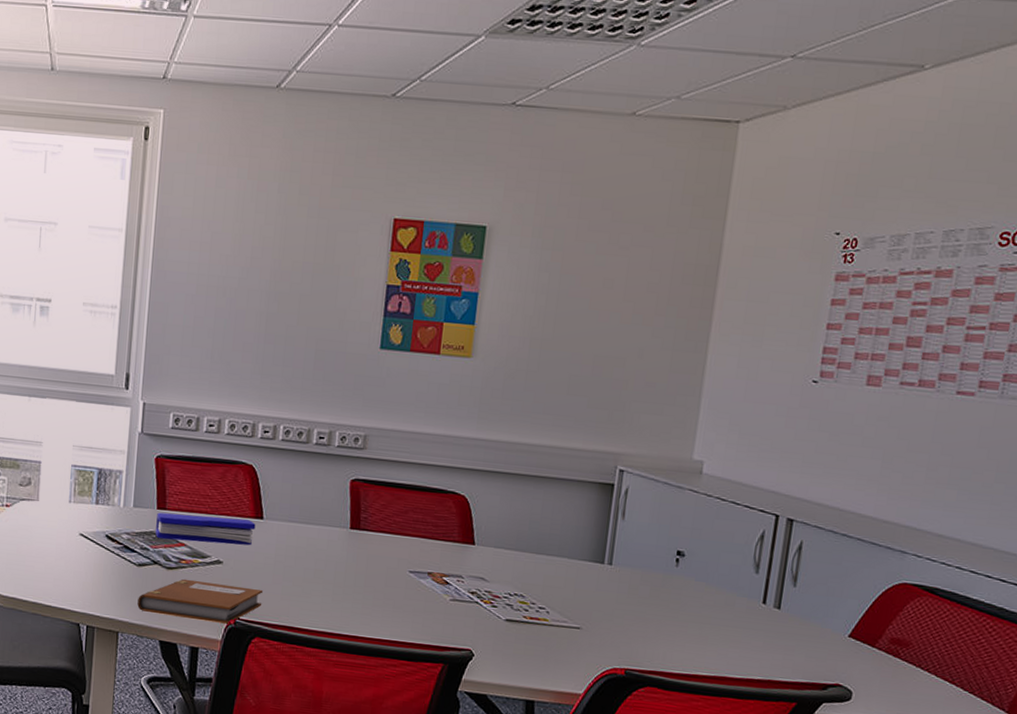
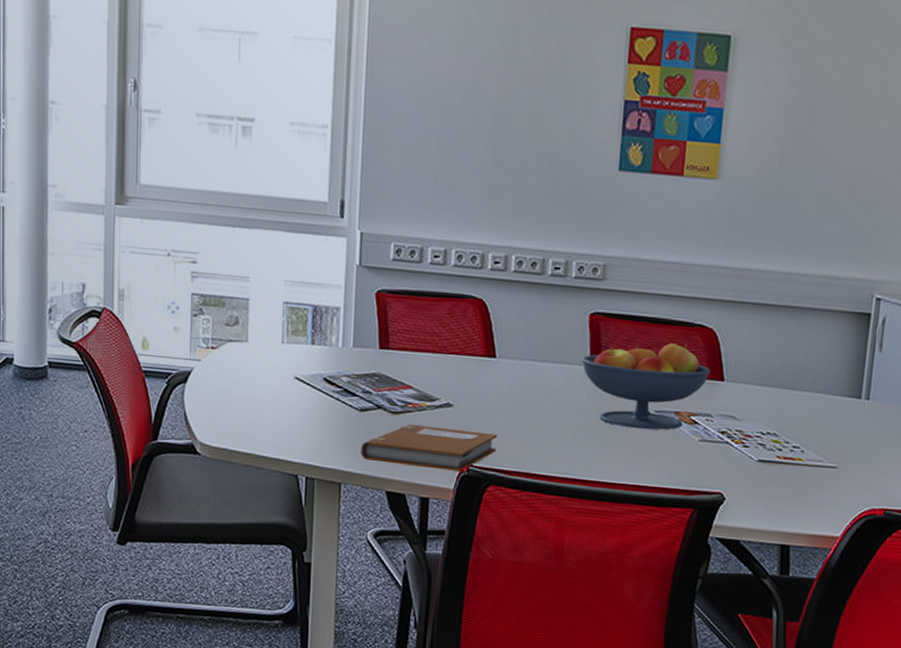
file folder: present [155,512,256,546] -> none [378,352,488,387]
fruit bowl: none [342,508,462,590] -> present [581,343,711,430]

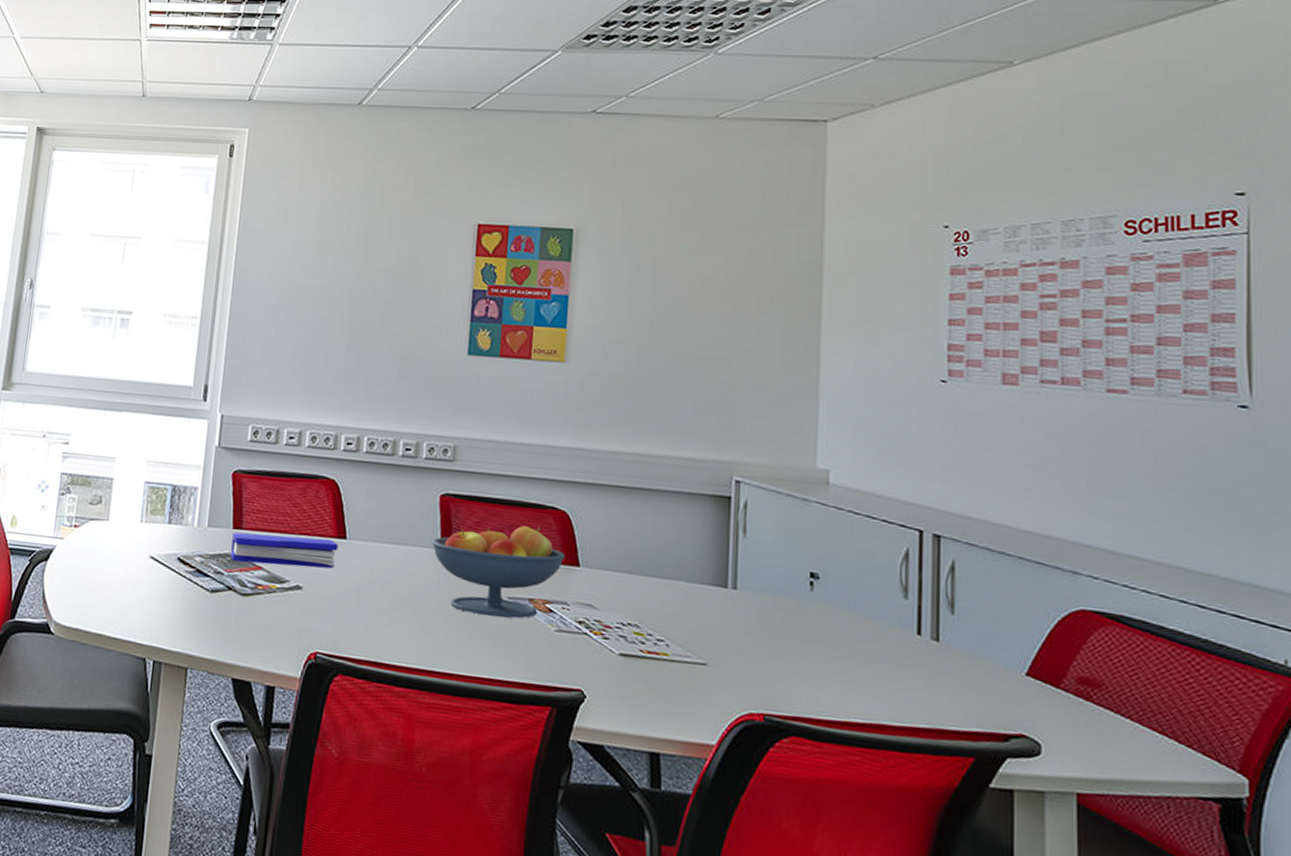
notebook: present [361,424,498,472] -> none [209,606,347,659]
file folder: none [378,352,488,387] -> present [230,532,338,569]

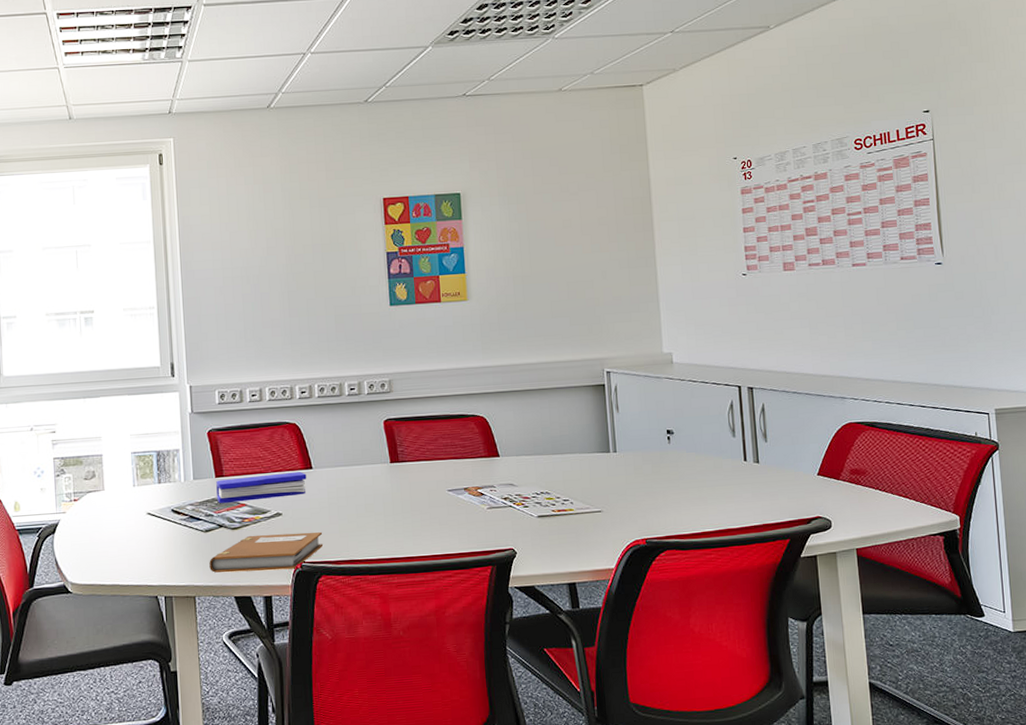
notebook: none [209,606,347,659] -> present [209,532,324,573]
fruit bowl: present [432,526,565,619] -> none [382,431,488,508]

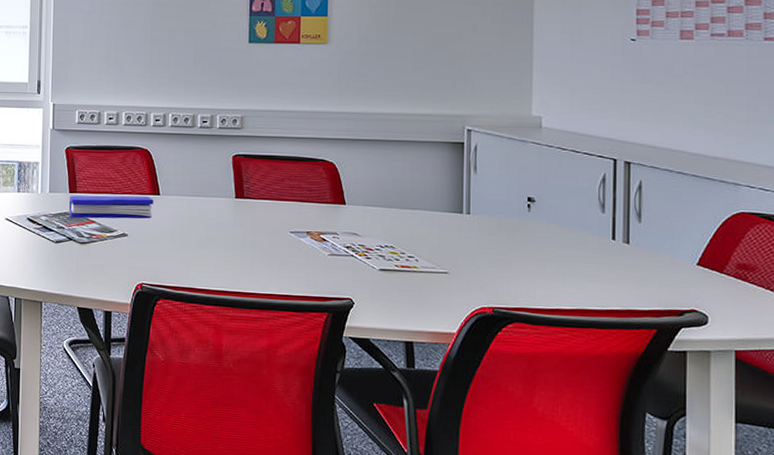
notebook: present [209,532,324,573] -> none [57,251,164,289]

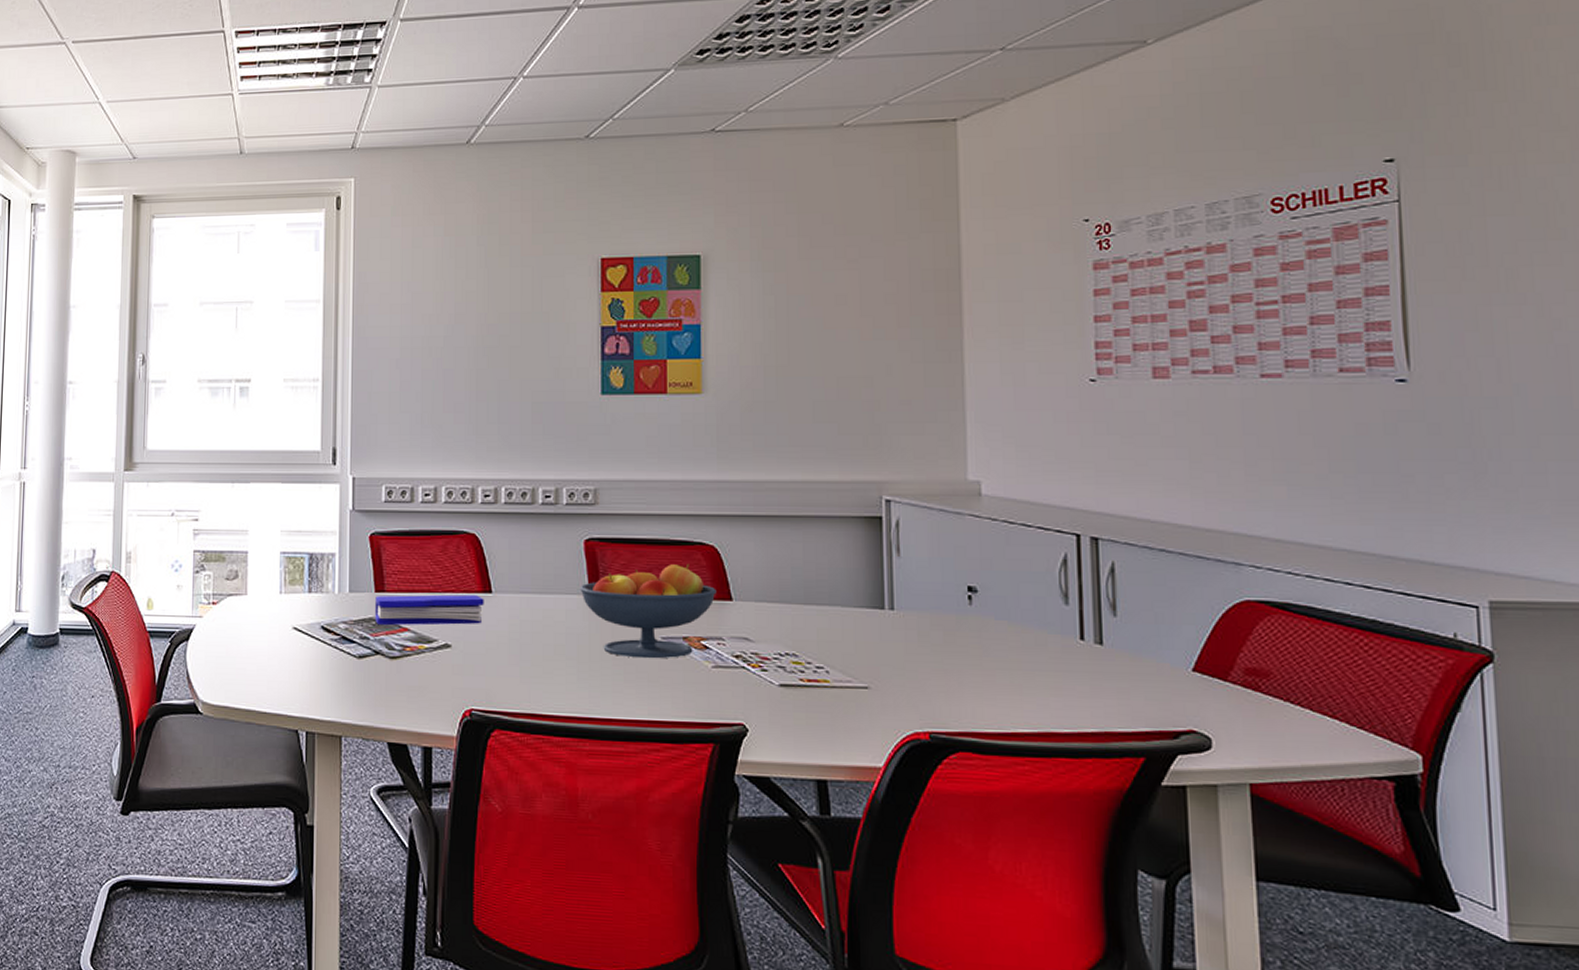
fruit bowl: none [228,175,334,248] -> present [580,563,717,659]

